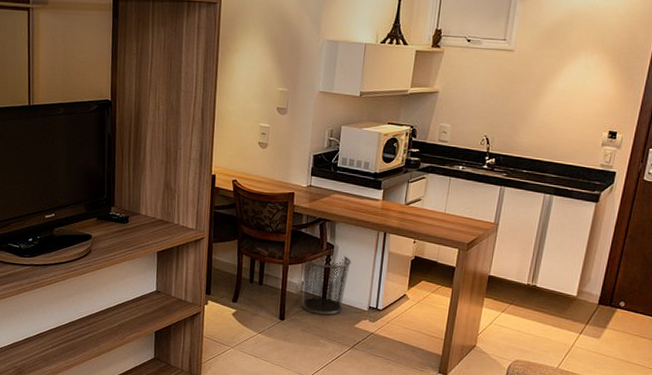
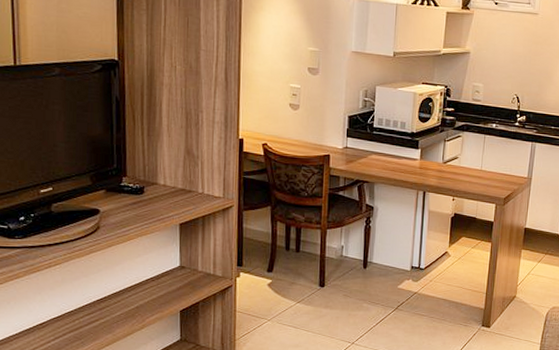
waste bin: present [302,255,351,315] -> none [342,216,392,278]

